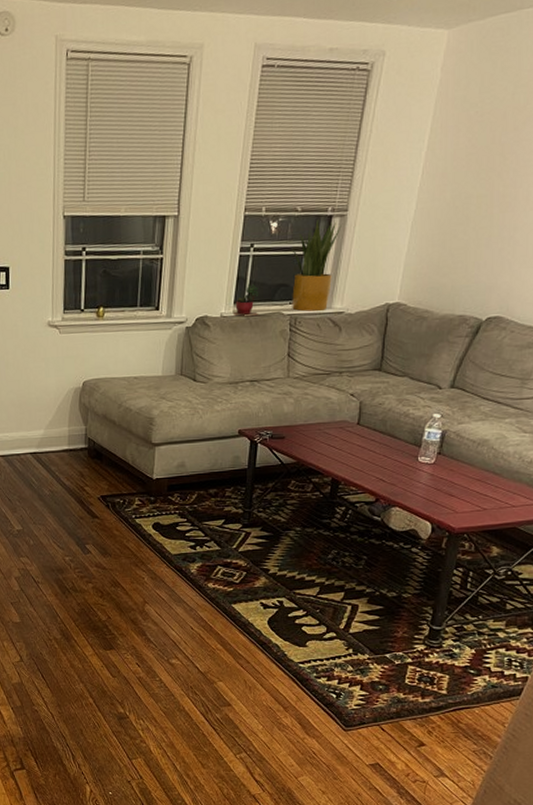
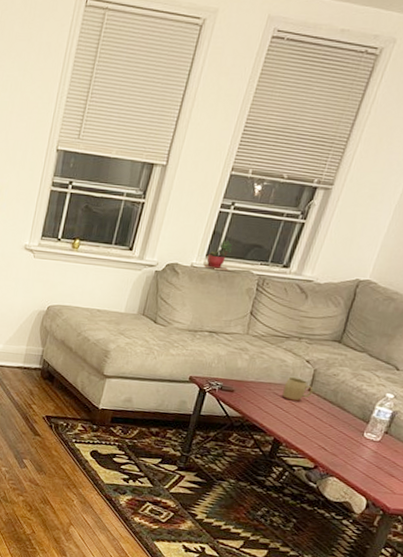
planter: present [290,220,342,312] -> none [262,189,325,277]
mug: none [332,413,362,438] -> present [281,377,313,402]

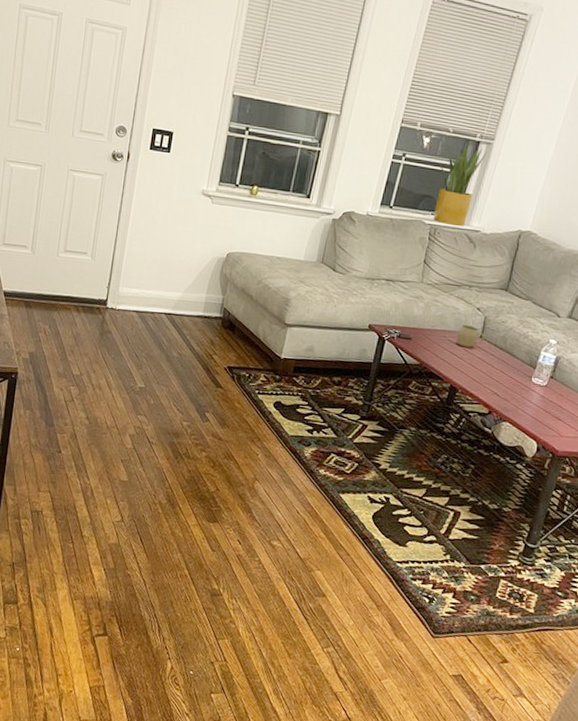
succulent plant: present [203,239,234,272] -> none [378,189,406,221]
planter: none [262,189,325,277] -> present [433,143,487,227]

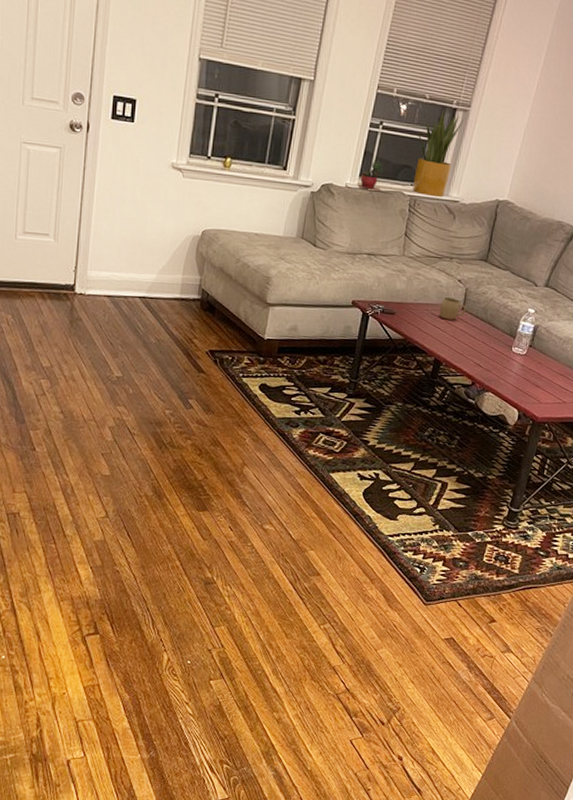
succulent plant: none [378,189,406,221] -> present [357,159,385,192]

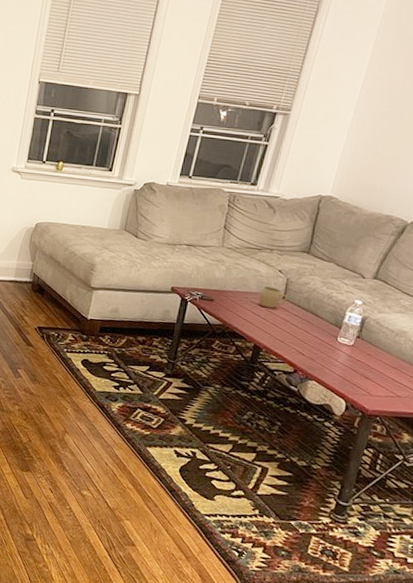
succulent plant: present [357,159,385,192] -> none [178,160,205,190]
planter: present [413,110,464,198] -> none [232,115,284,194]

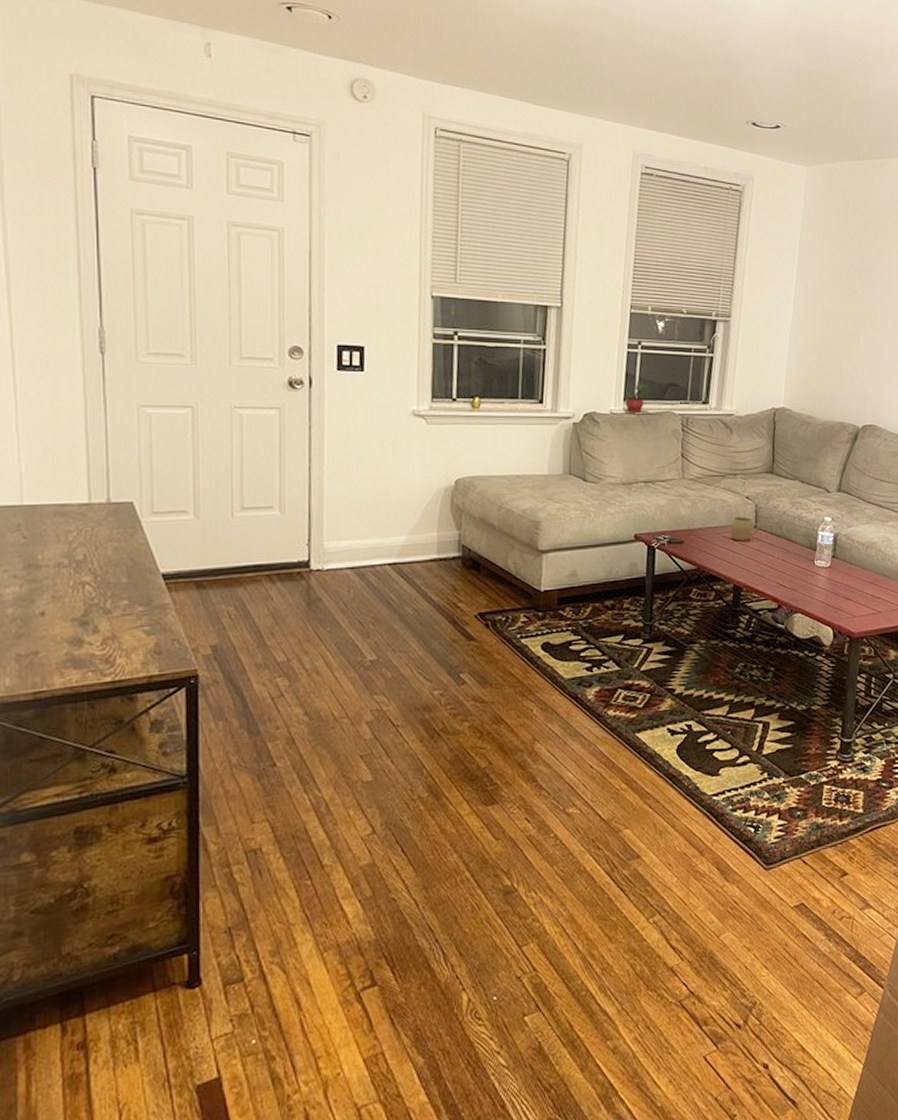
succulent plant: none [178,160,205,190] -> present [622,381,651,415]

